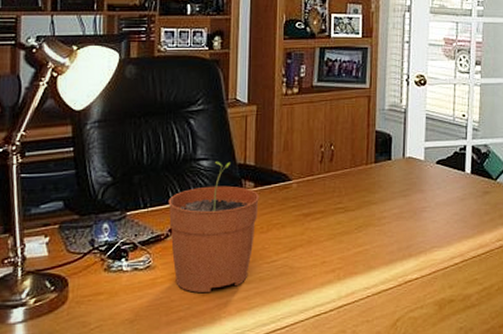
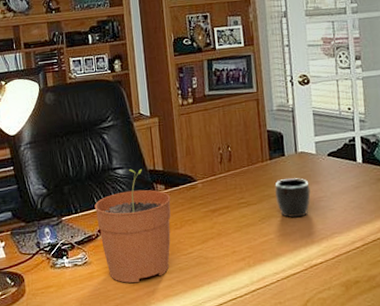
mug: none [377,185,414,228] -> present [275,178,311,218]

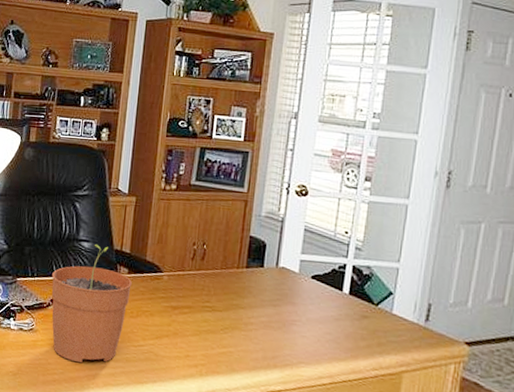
mug: present [275,178,311,218] -> none [244,291,285,337]

